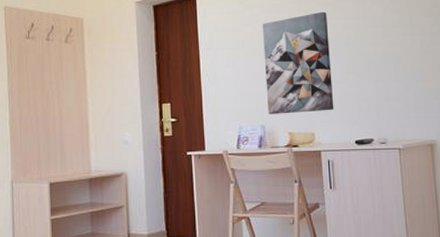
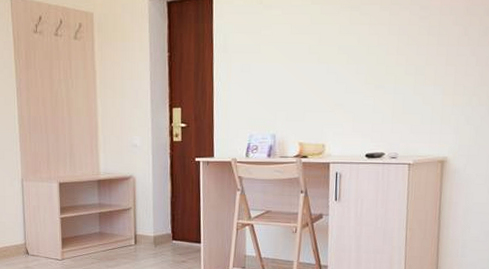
wall art: present [262,11,334,114] -> none [280,15,351,124]

